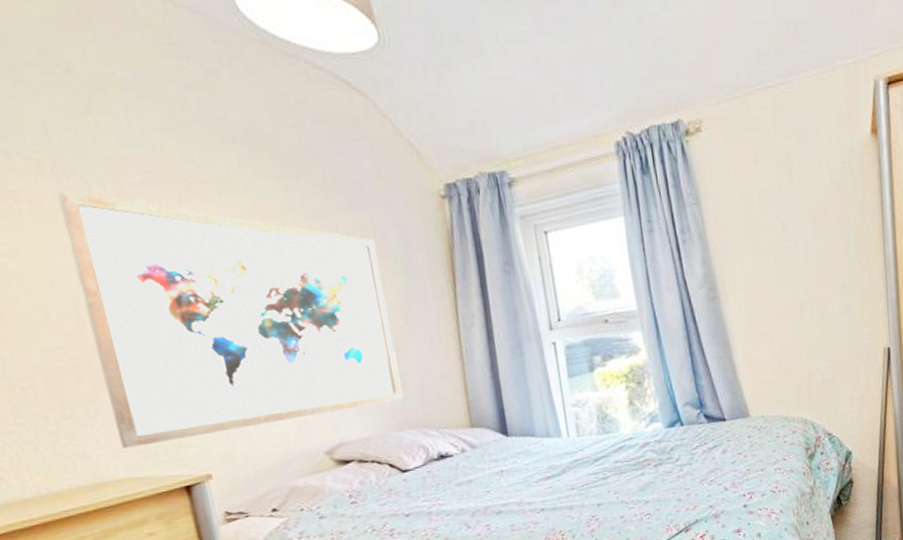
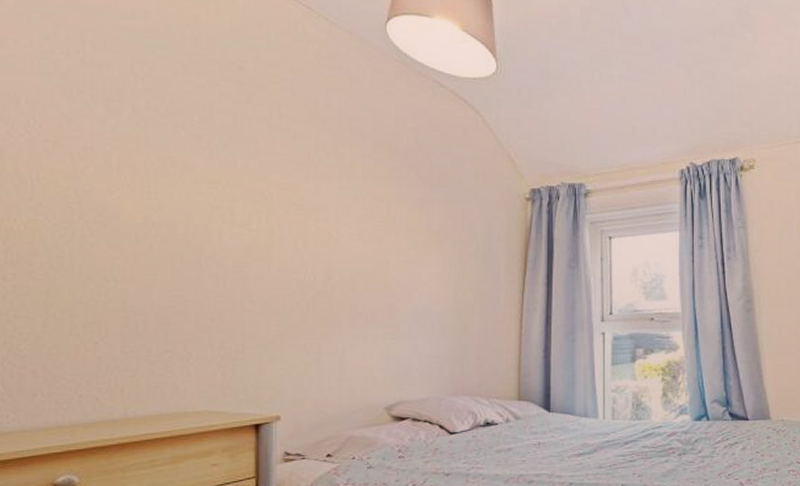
wall art: present [56,191,404,448] -> none [207,162,463,384]

